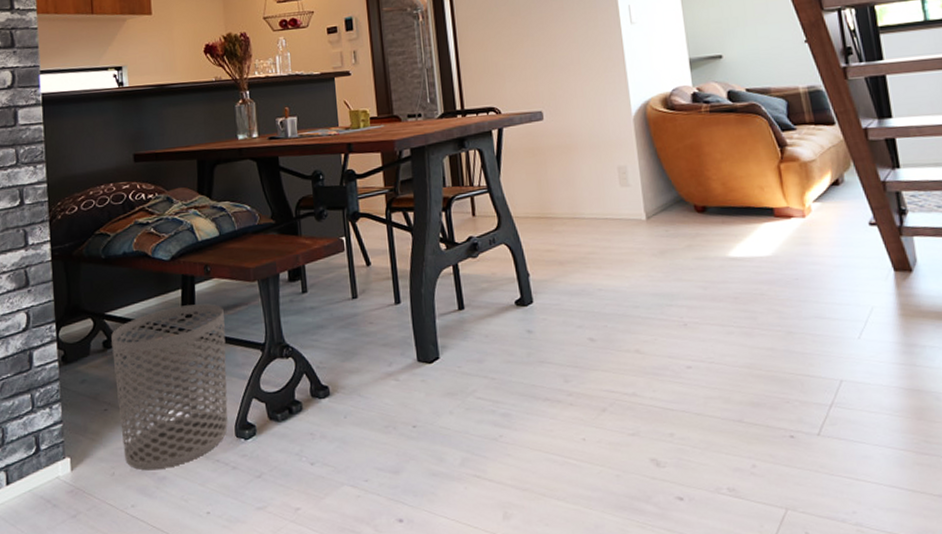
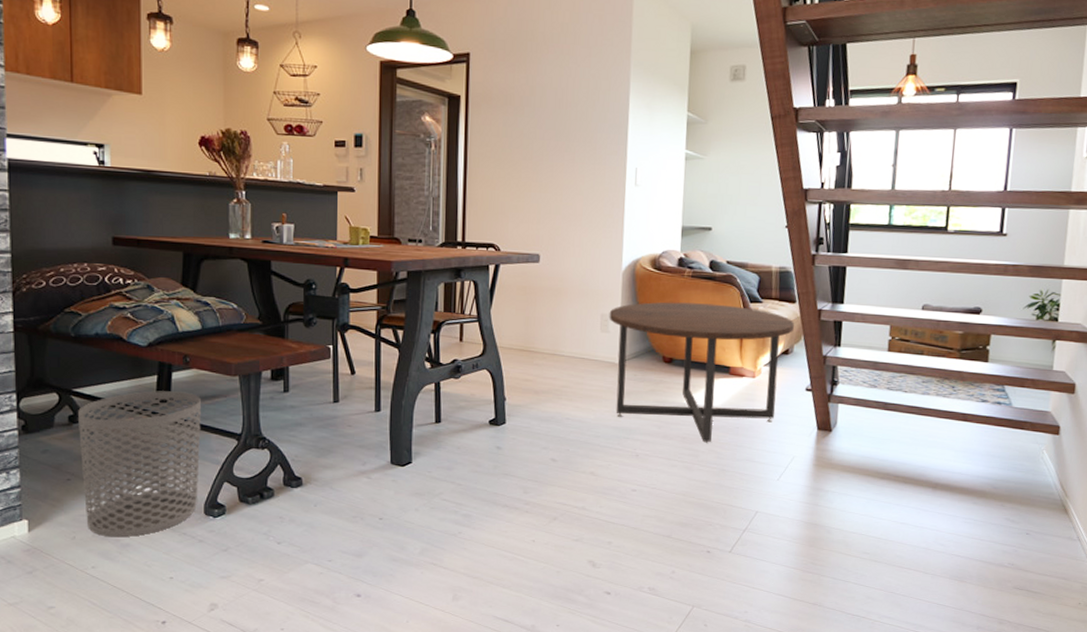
coffee table: none [626,137,839,301] -> present [609,302,794,443]

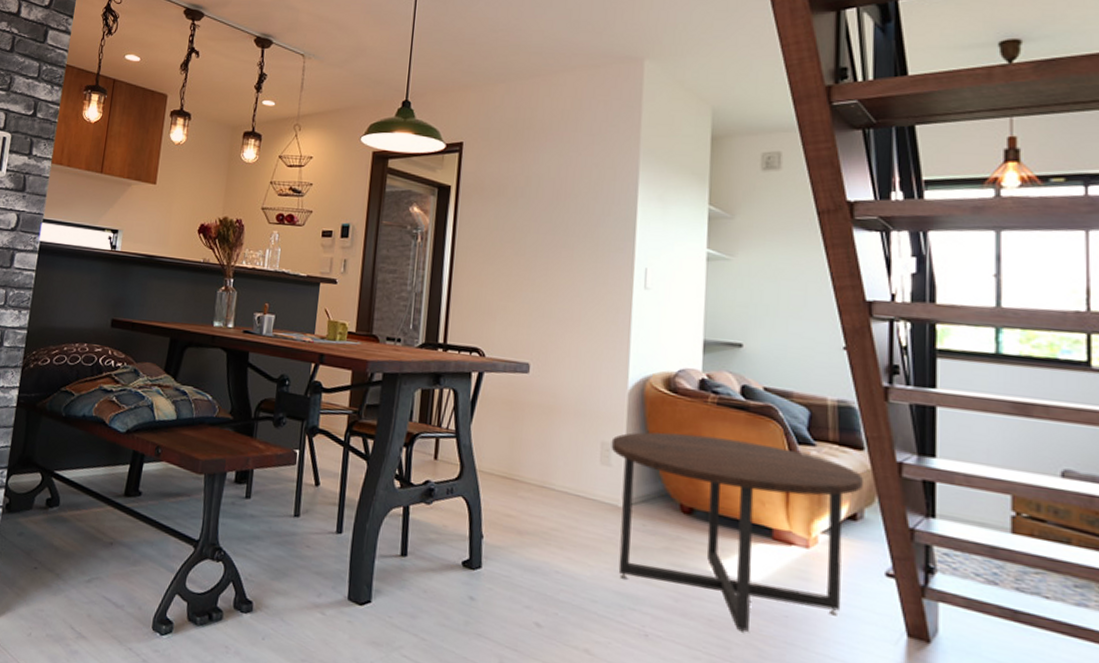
waste bin: present [78,391,201,538] -> none [44,481,166,643]

